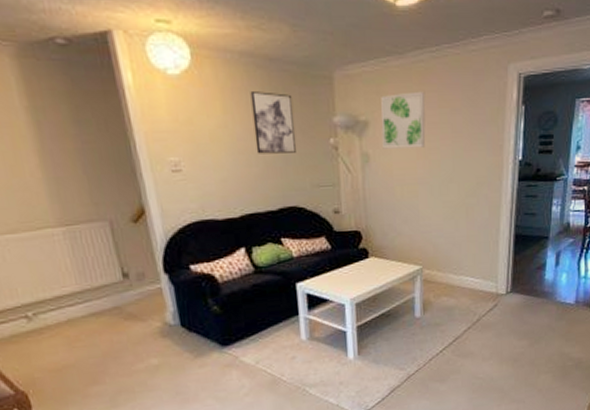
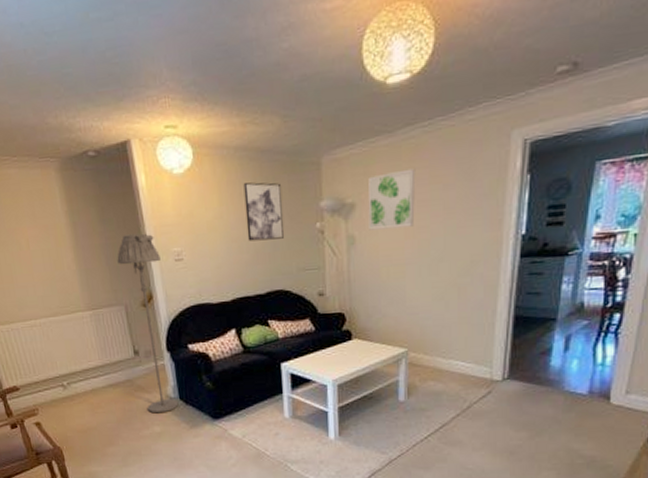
floor lamp: none [97,139,180,344] -> present [117,233,179,414]

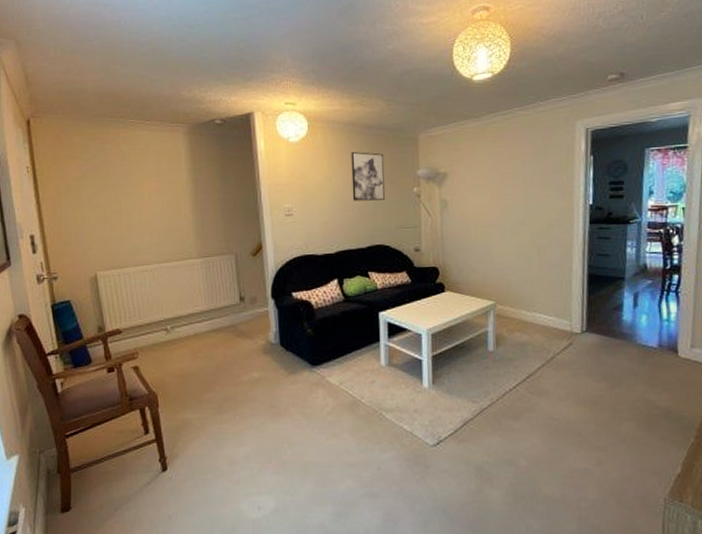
floor lamp: present [117,233,179,414] -> none [232,190,279,359]
wall art: present [368,168,416,231] -> none [458,147,499,196]

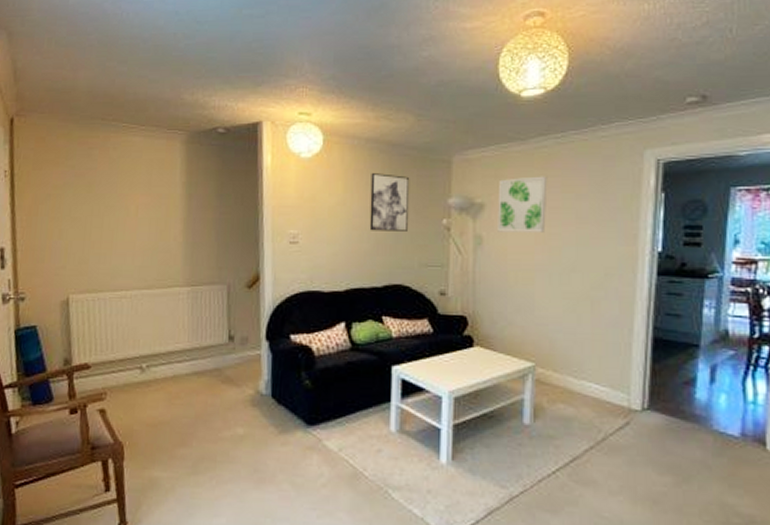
wall art: none [458,147,499,196] -> present [497,176,548,233]

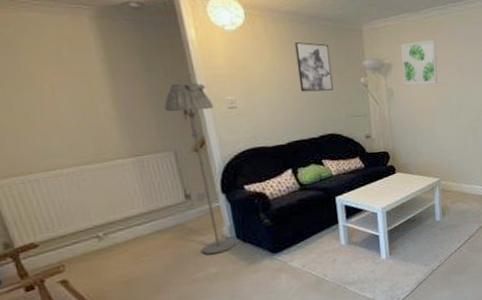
floor lamp: none [228,212,275,412] -> present [164,82,236,255]

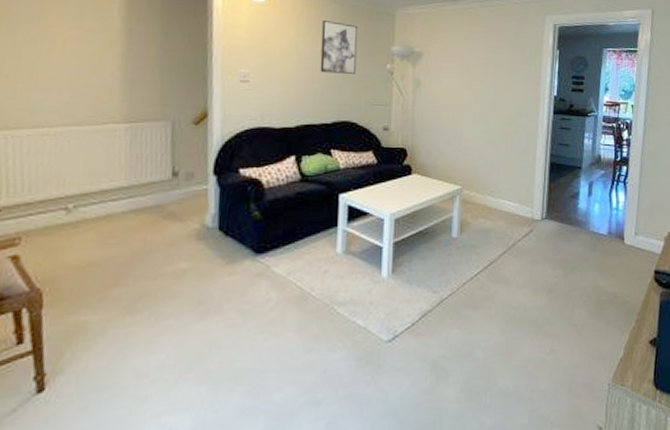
floor lamp: present [164,82,236,255] -> none [173,50,225,246]
wall art: present [401,40,438,85] -> none [433,31,474,78]

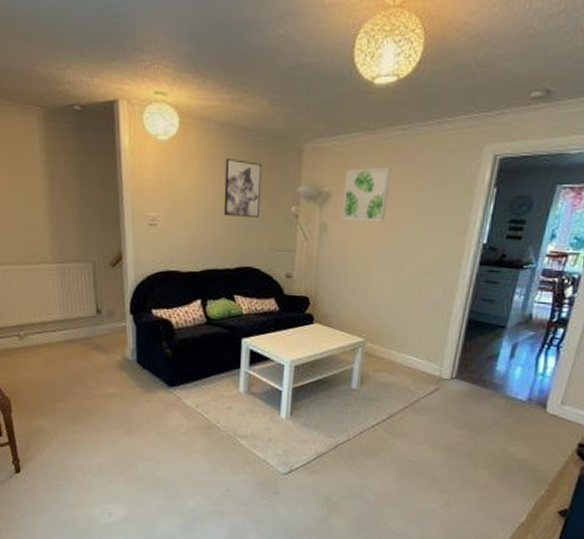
wall art: none [433,31,474,78] -> present [341,167,392,222]

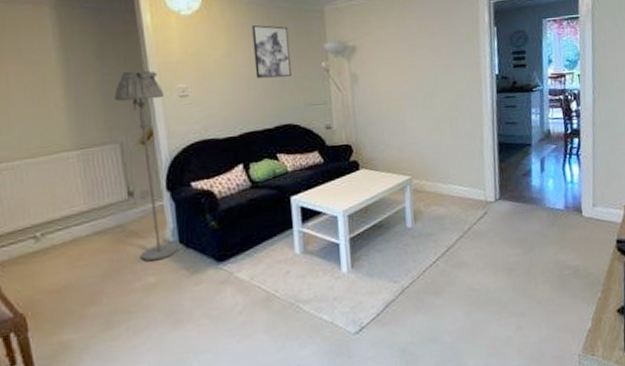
floor lamp: none [91,193,136,375] -> present [114,70,178,262]
wall art: present [341,167,392,222] -> none [367,19,408,70]

